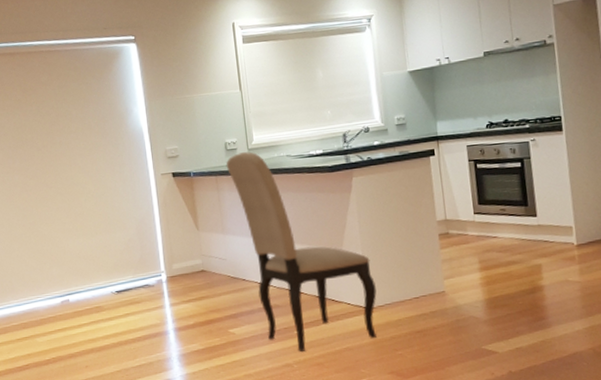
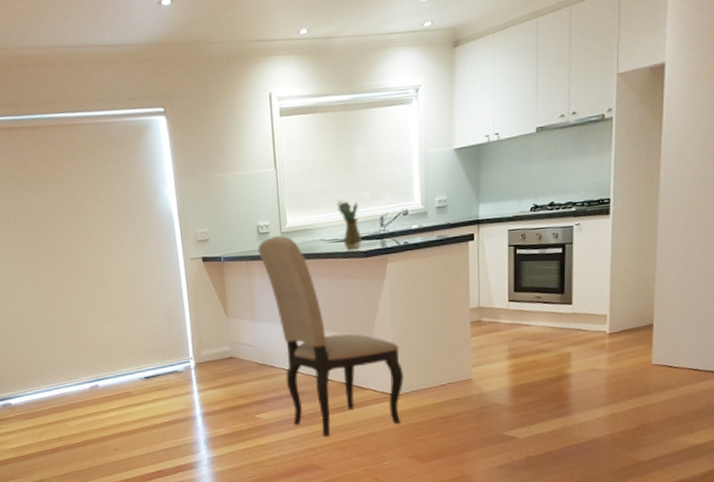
vase: none [300,118,327,167] -> present [337,199,363,252]

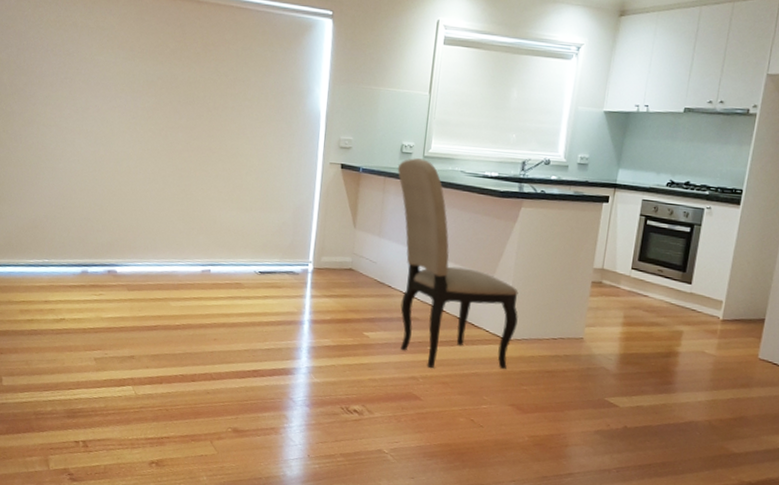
vase: present [337,199,363,252] -> none [482,135,504,190]

